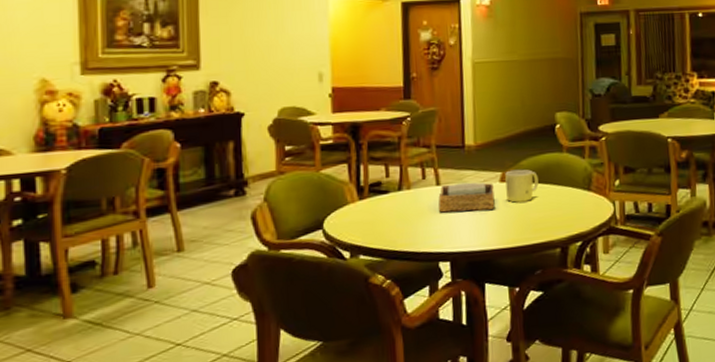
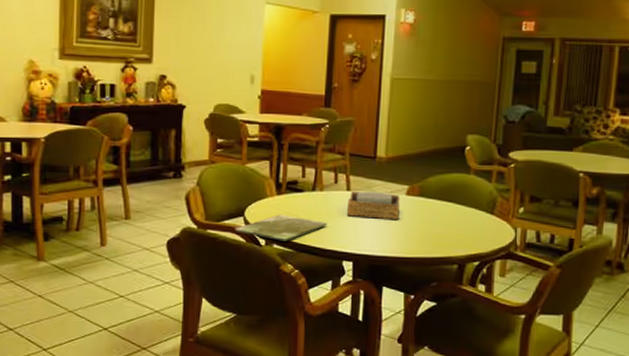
magazine: none [313,220,419,251] -> present [234,214,328,241]
mug: present [505,169,539,203] -> none [411,185,443,217]

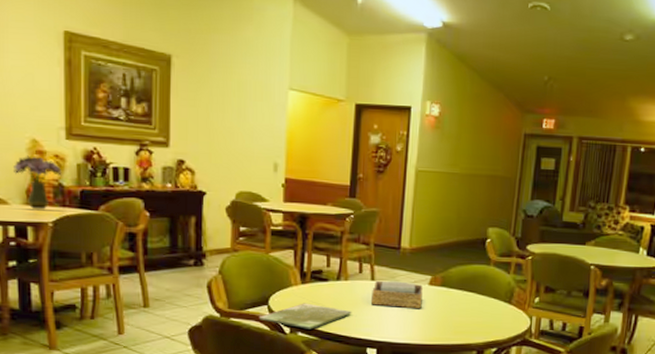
flower arrangement: none [12,75,54,126] -> present [14,155,62,210]

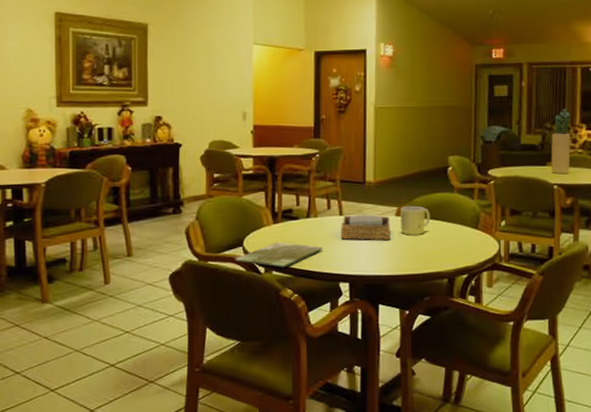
flower arrangement: present [14,155,62,210] -> none [11,124,53,172]
mug: none [433,275,464,306] -> present [400,205,430,235]
vase: none [590,185,616,256] -> present [551,106,571,175]

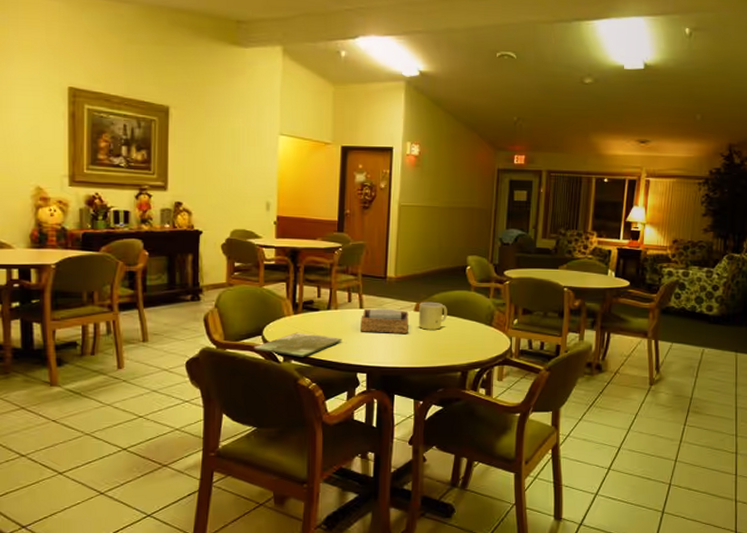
vase: present [551,106,571,175] -> none [563,213,584,278]

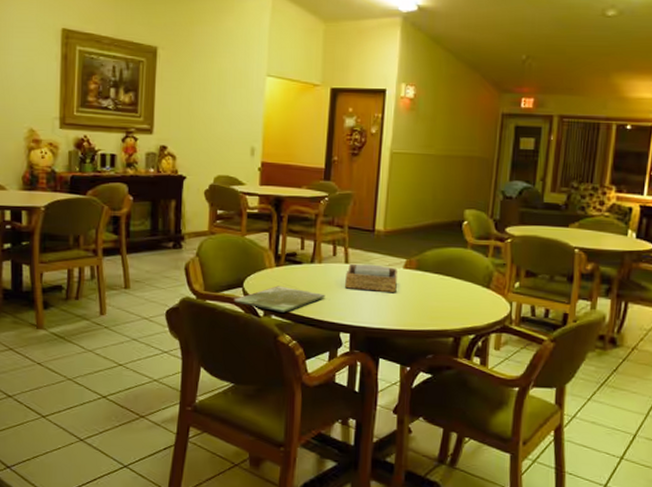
mug: present [419,301,447,330] -> none [408,258,440,290]

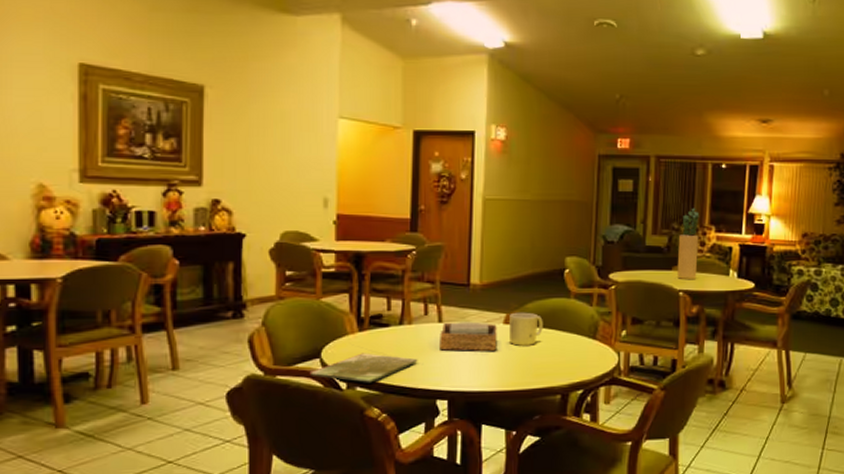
mug: none [408,258,440,290] -> present [509,312,543,346]
vase: none [574,165,601,238] -> present [677,205,700,280]

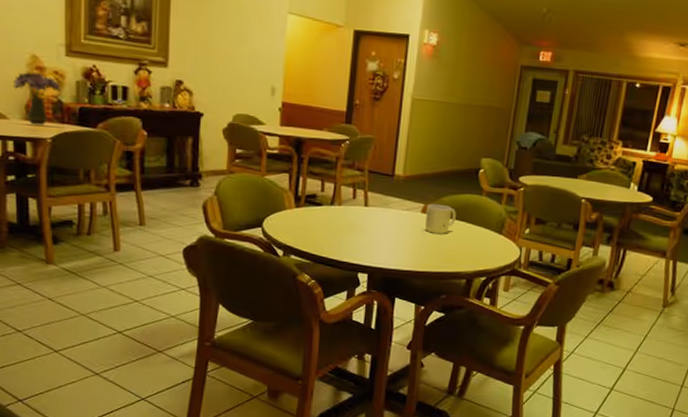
flower arrangement: none [15,203,74,264] -> present [13,71,61,126]
magazine: present [309,353,418,383] -> none [252,226,345,253]
napkin holder: present [438,321,497,352] -> none [363,206,415,237]
vase: present [677,205,700,280] -> none [581,120,610,190]

